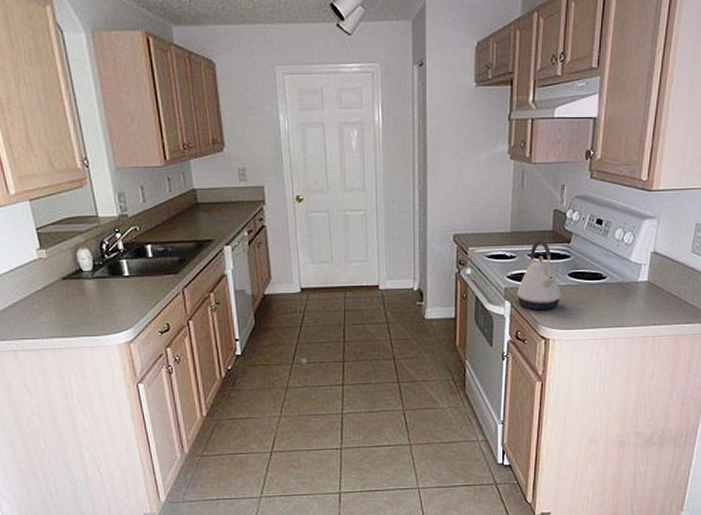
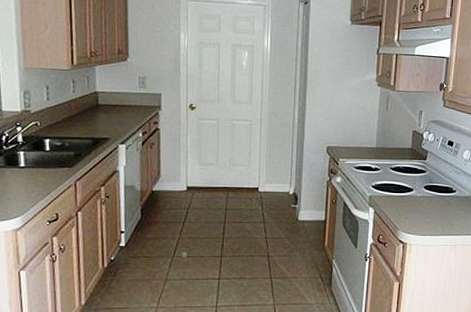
kettle: present [517,240,562,311] -> none [380,156,418,218]

